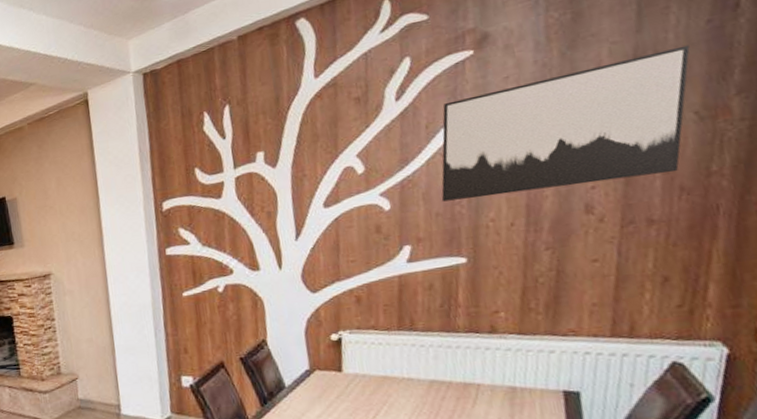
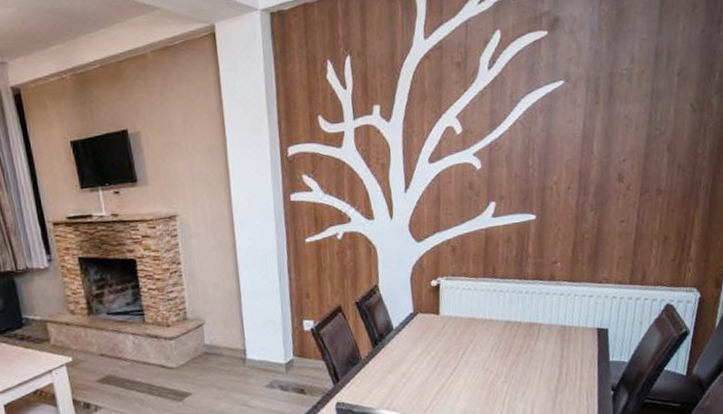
wall art: present [441,45,690,202] -> none [519,49,690,165]

